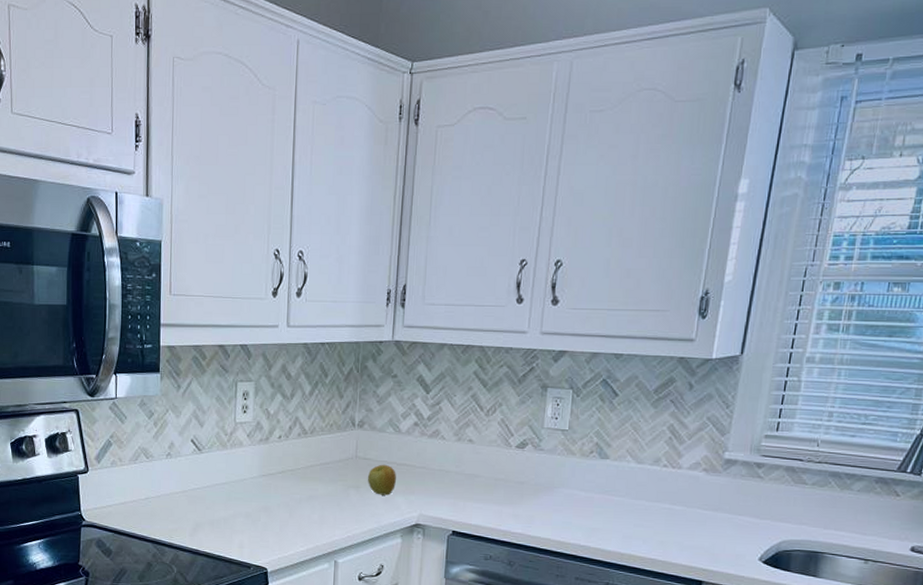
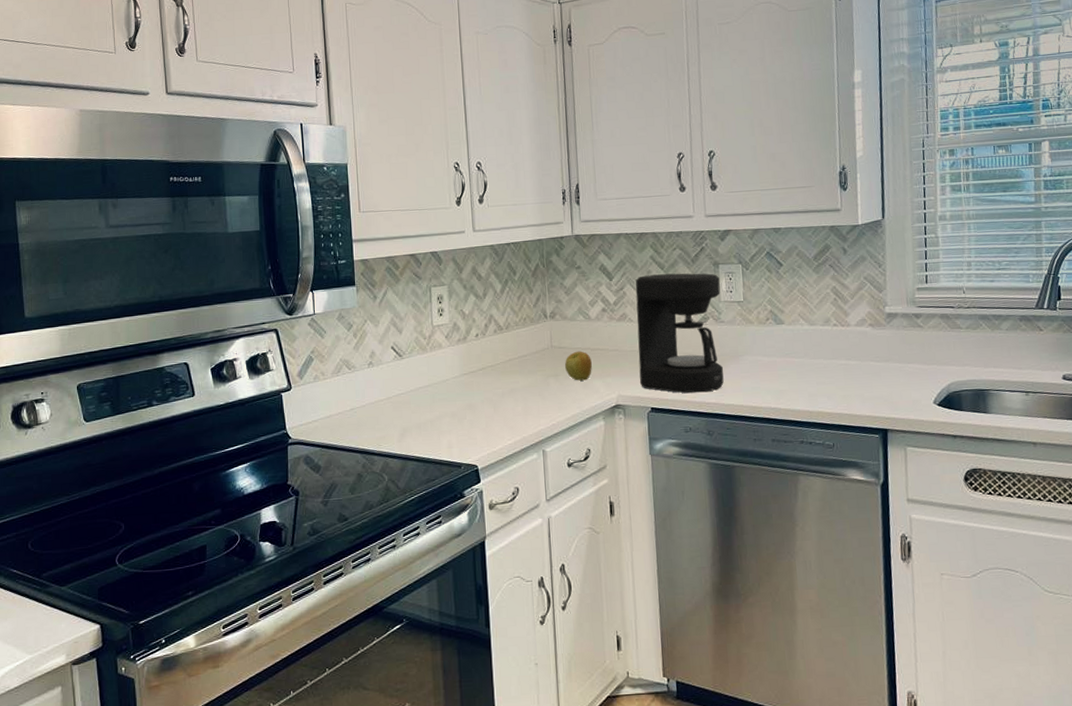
coffee maker: none [444,391,546,522] -> present [635,273,724,393]

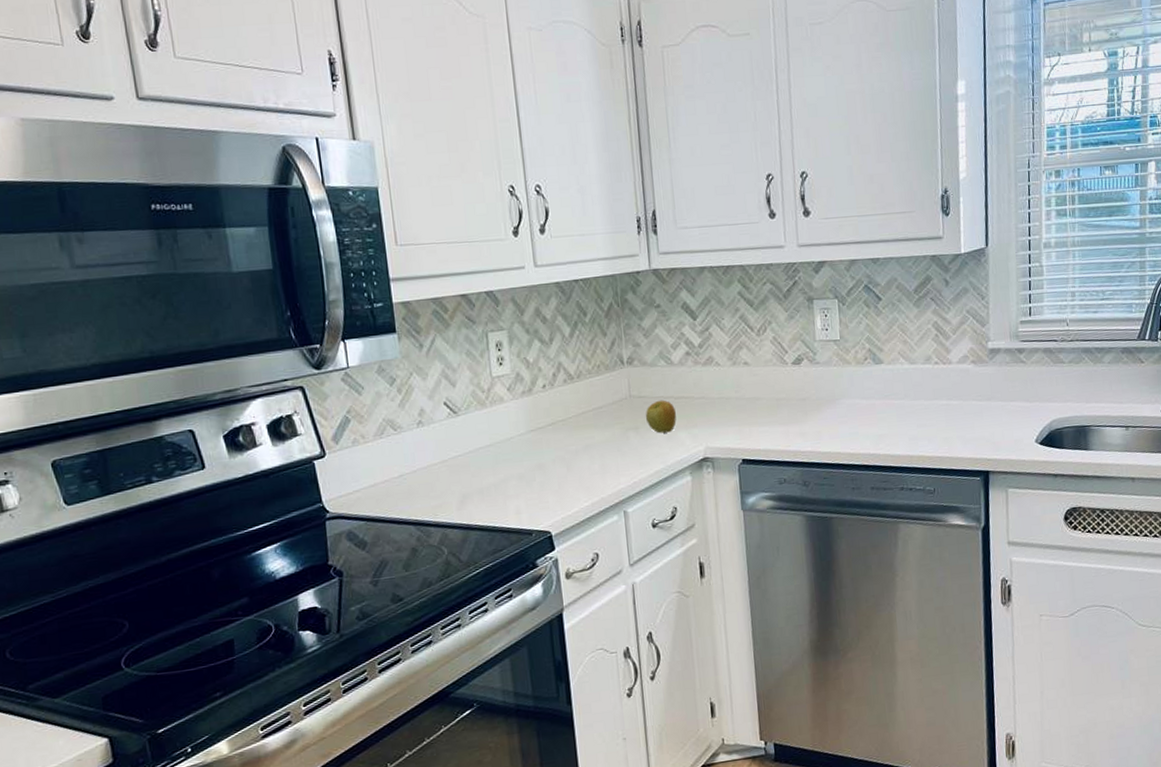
coffee maker: present [635,273,724,393] -> none [722,310,820,442]

